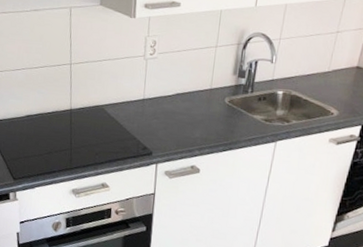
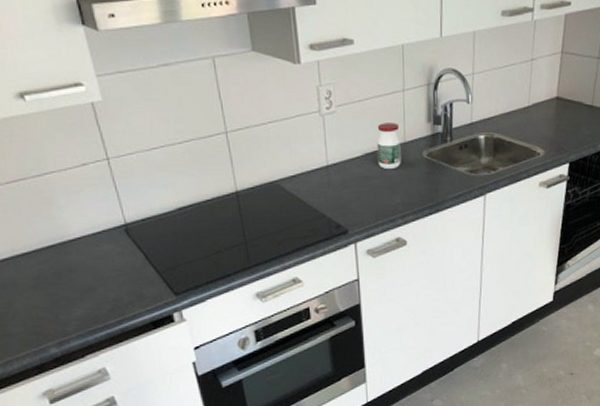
jar: none [185,71,209,110] -> present [376,122,401,170]

